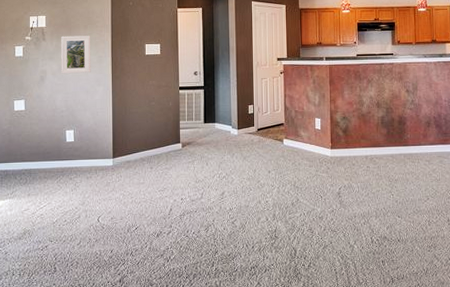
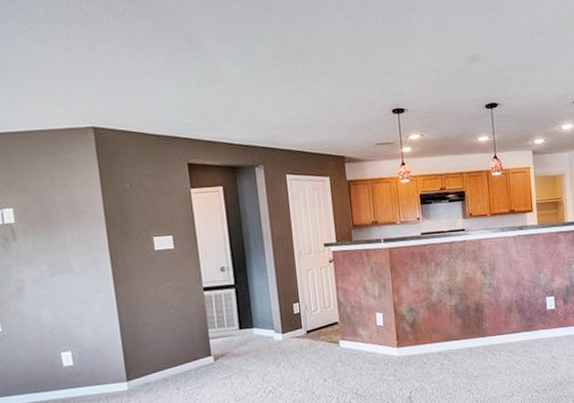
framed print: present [61,35,91,74] -> none [38,230,85,282]

